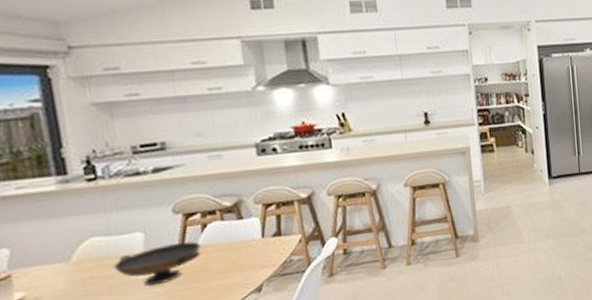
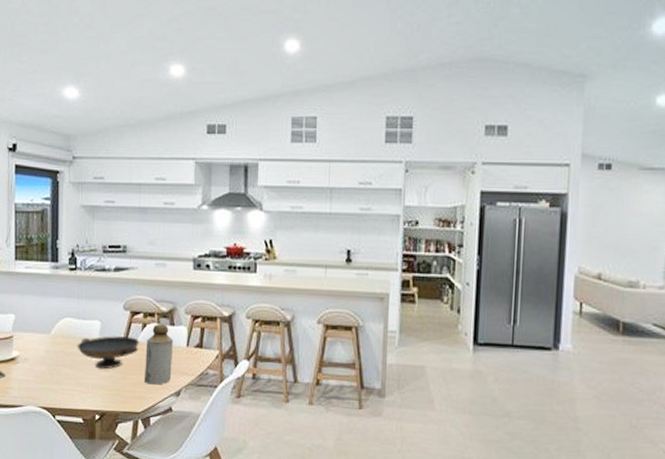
bottle: none [209,219,248,288] -> present [144,324,173,385]

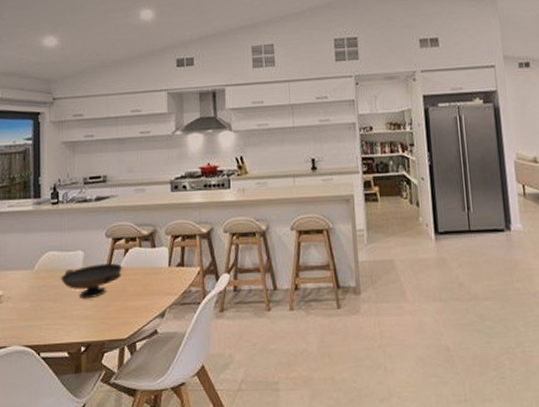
bottle: present [144,324,173,385] -> none [128,247,156,309]

